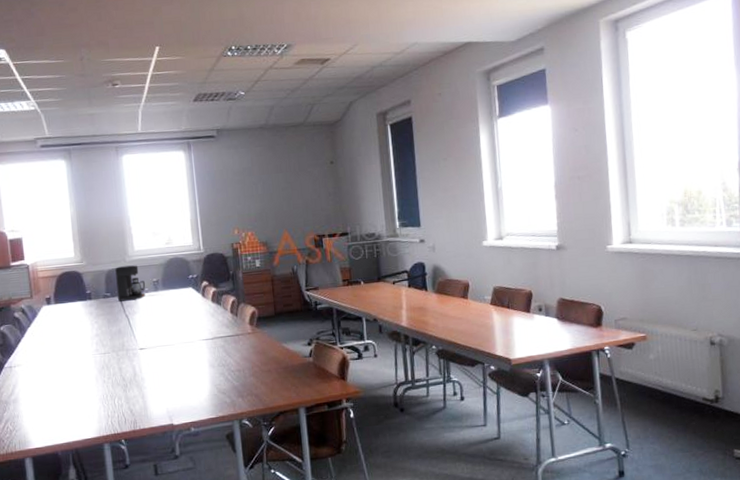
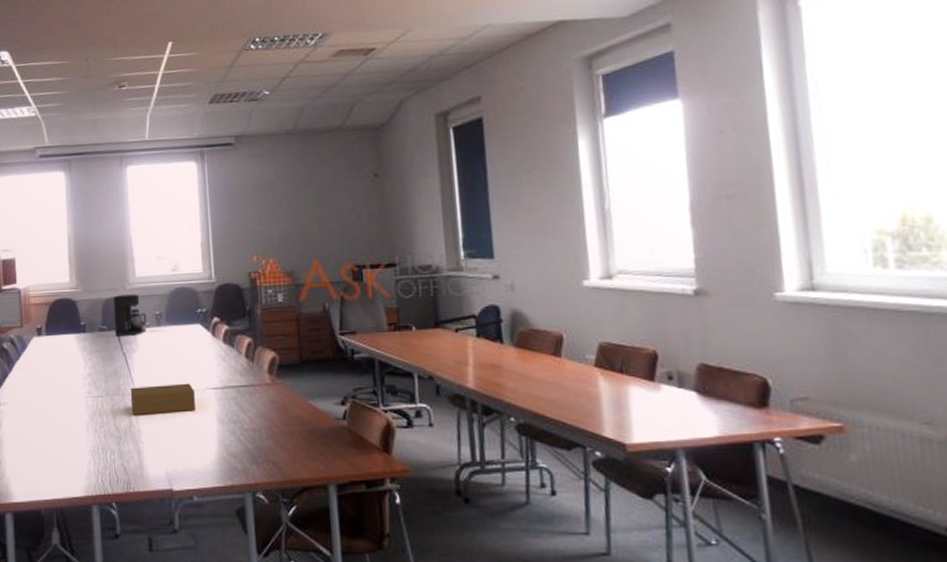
box: none [133,336,190,366] -> present [130,383,195,415]

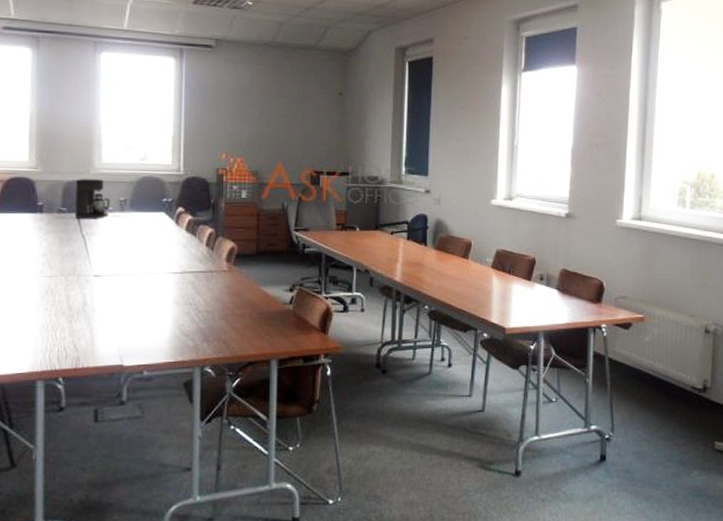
box: present [130,383,195,415] -> none [86,267,153,295]

